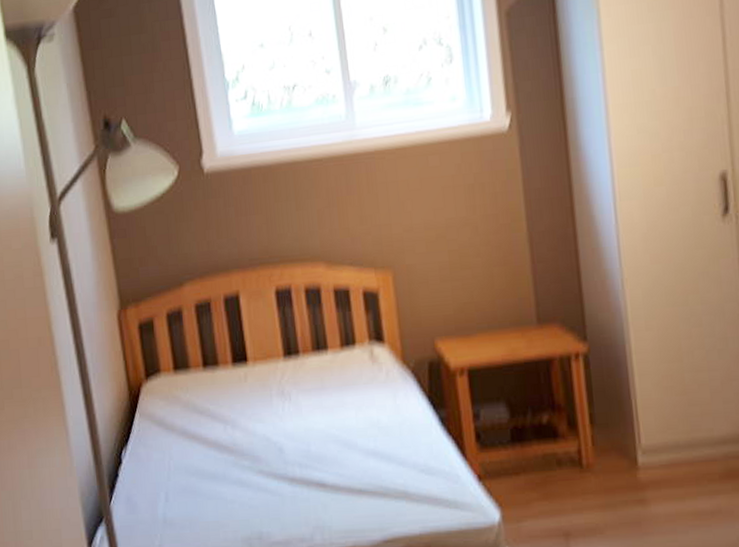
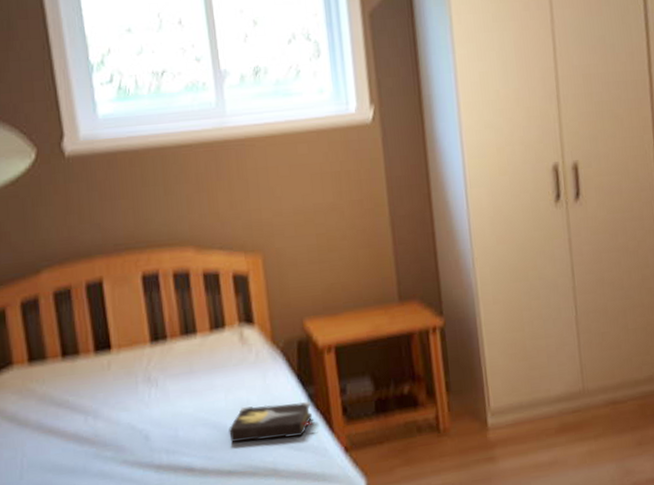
hardback book: none [359,425,447,462] -> present [229,402,315,443]

